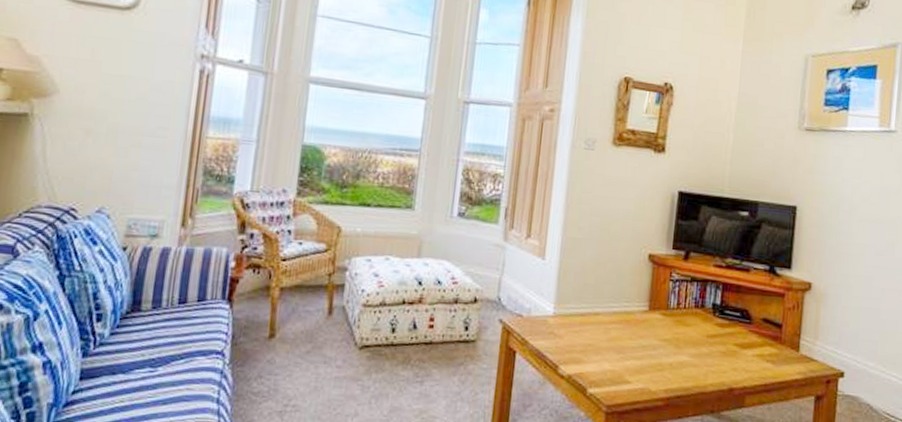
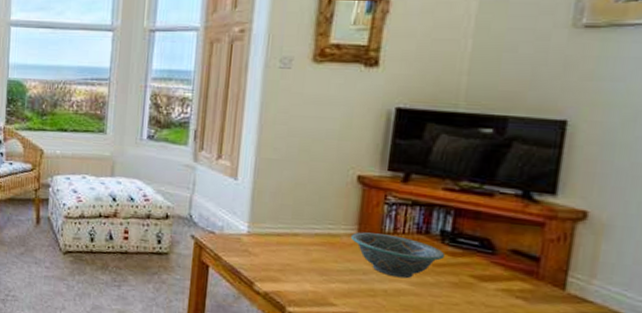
decorative bowl: none [642,308,716,351] -> present [350,232,446,279]

